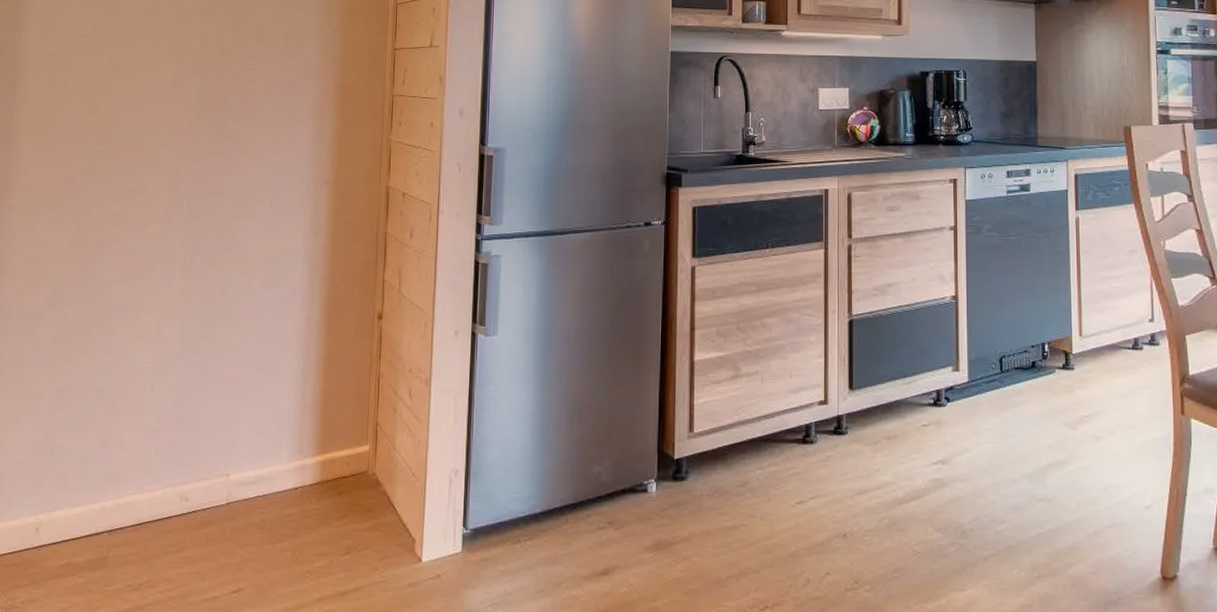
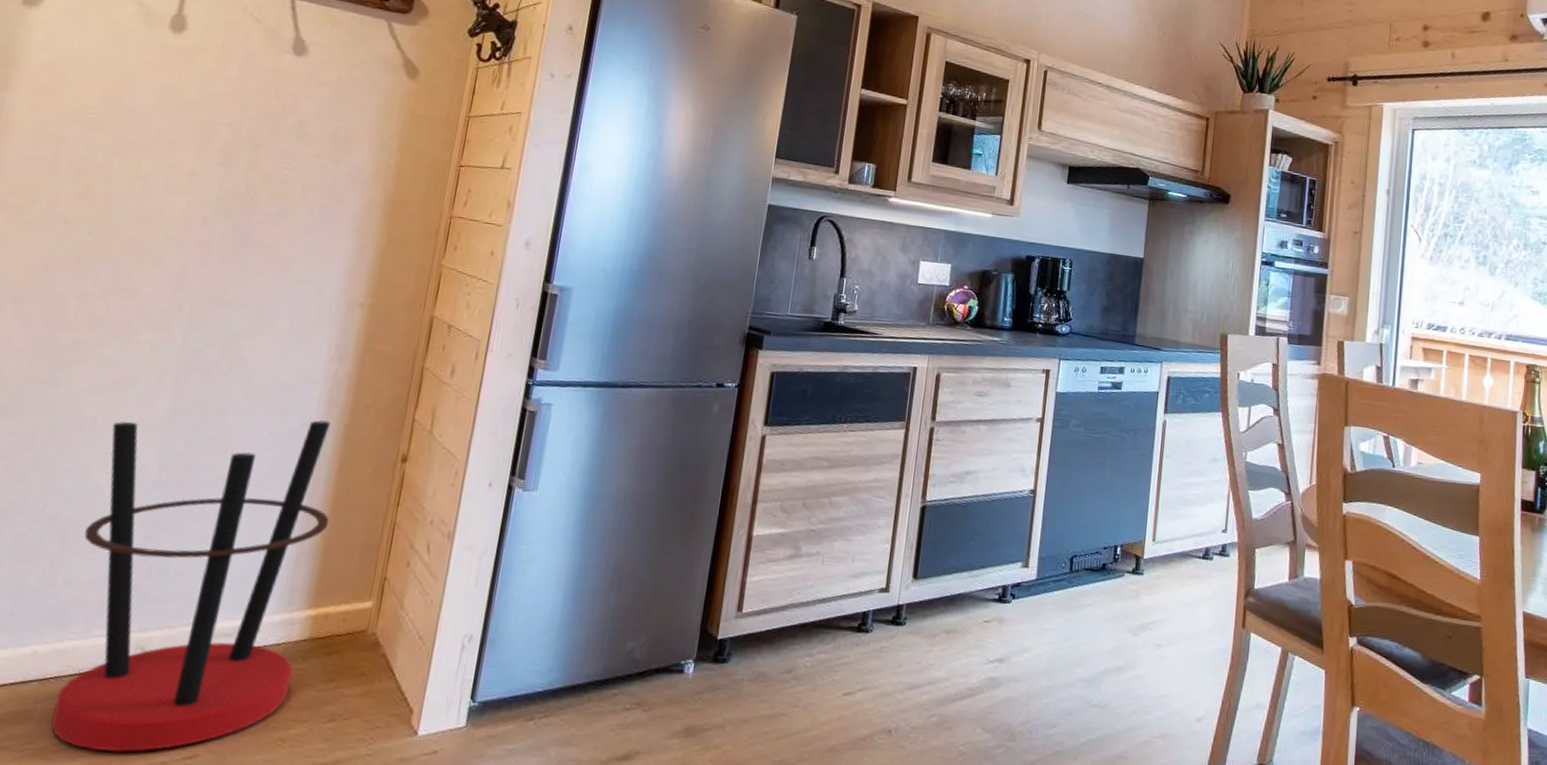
umbrella stand: none [122,288,324,590] -> present [51,420,331,753]

